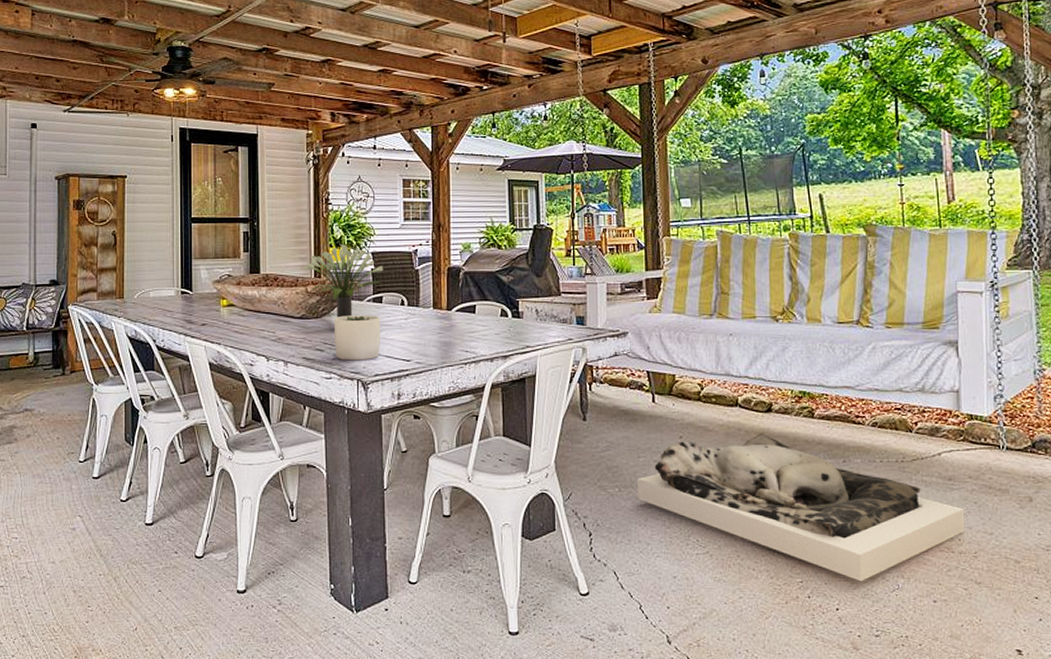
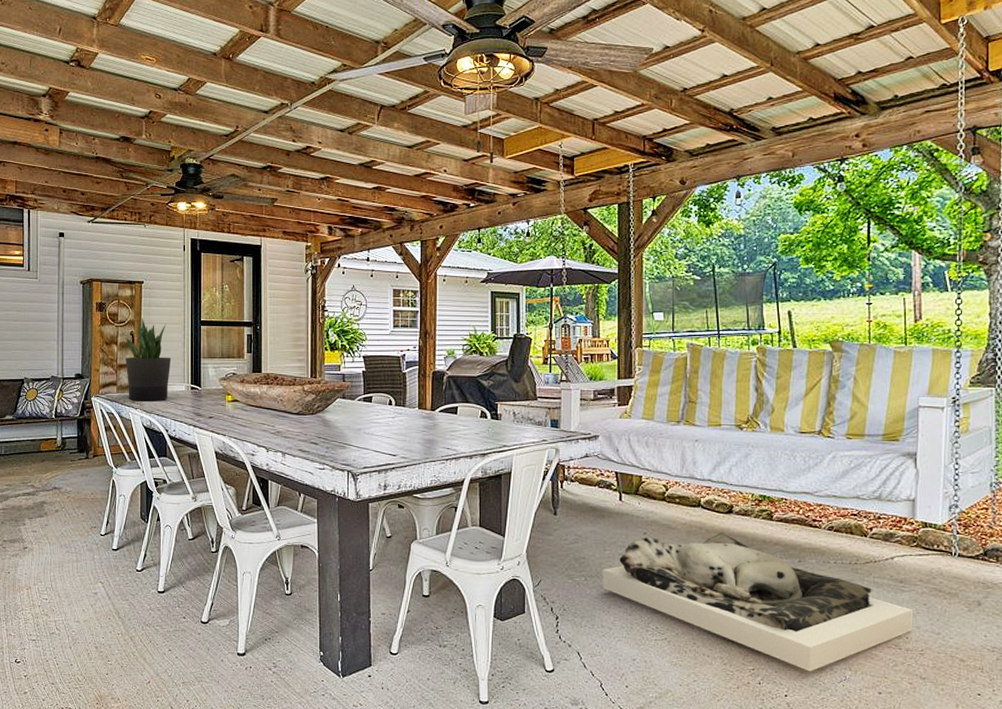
planter: none [106,216,159,310] -> present [125,318,172,402]
flower arrangement: present [305,244,383,318] -> none [302,348,373,415]
planter: present [335,315,381,361] -> none [328,413,370,454]

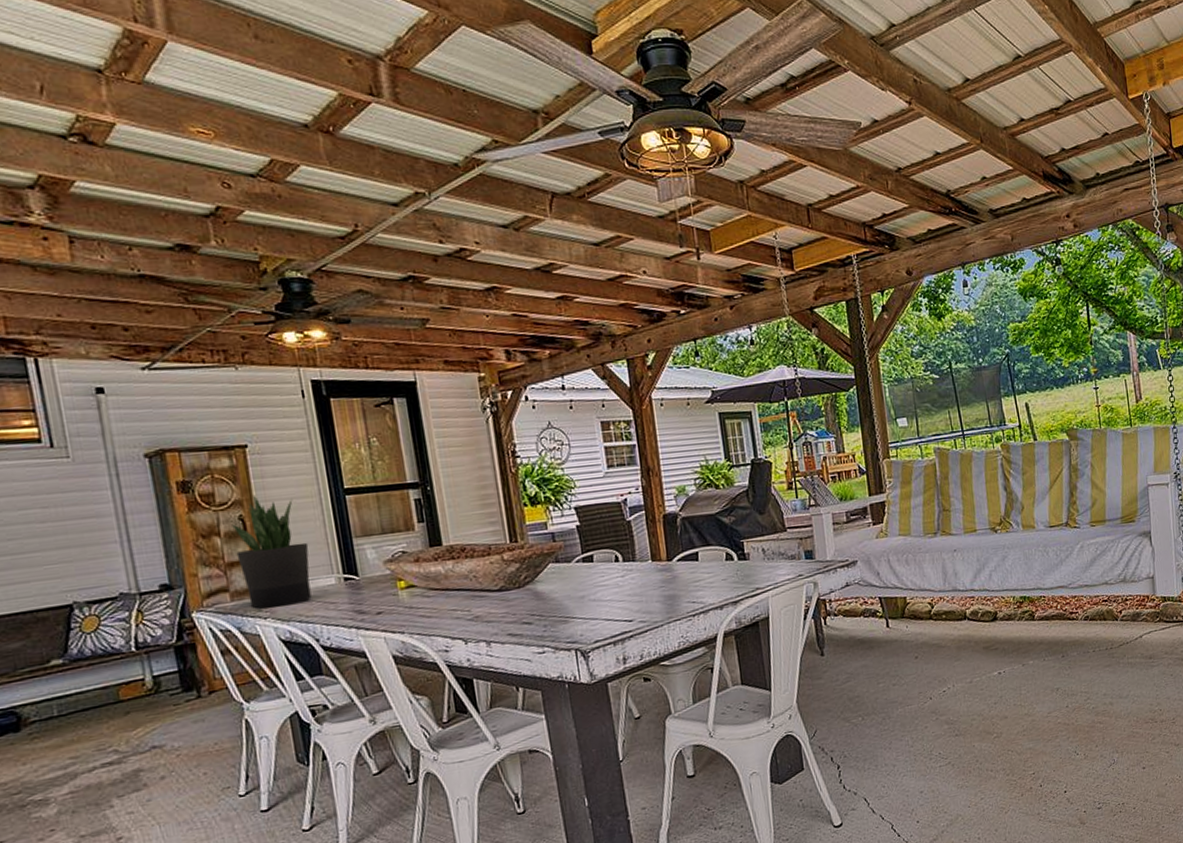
dog bed: present [602,532,914,672] -> none [879,641,1165,763]

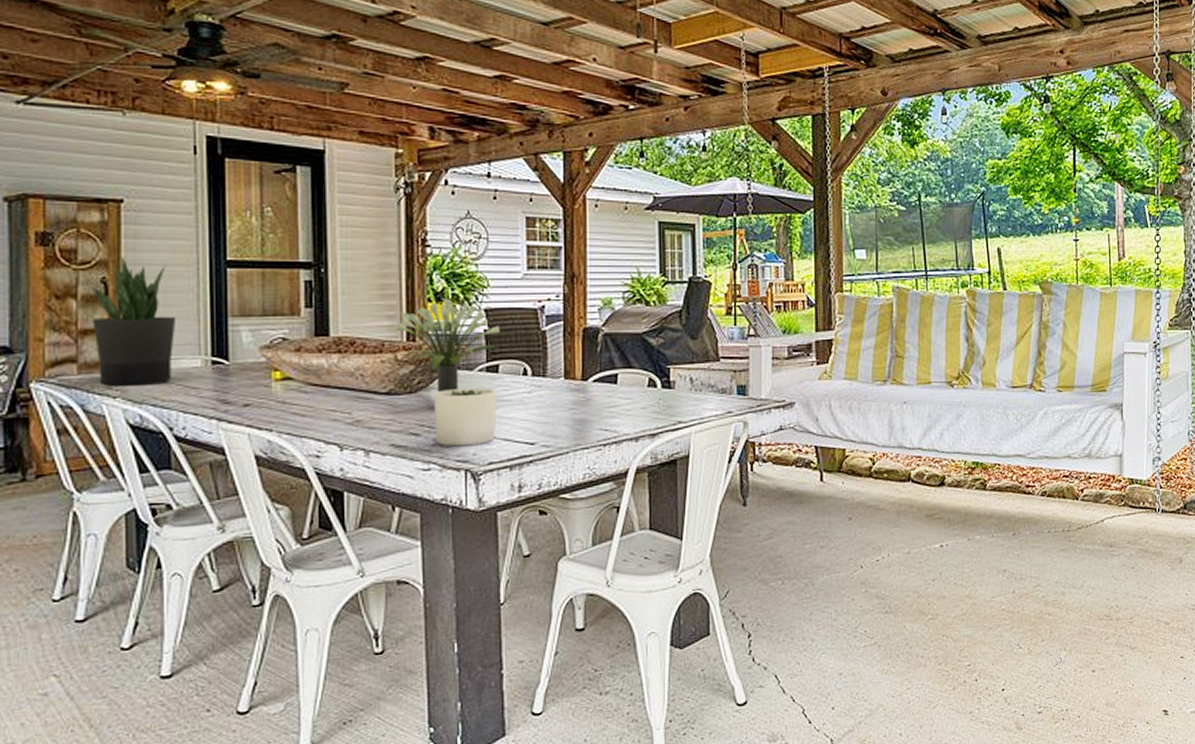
flower arrangement: none [497,501,590,585] -> present [393,298,500,393]
planter: none [540,576,598,631] -> present [435,388,497,447]

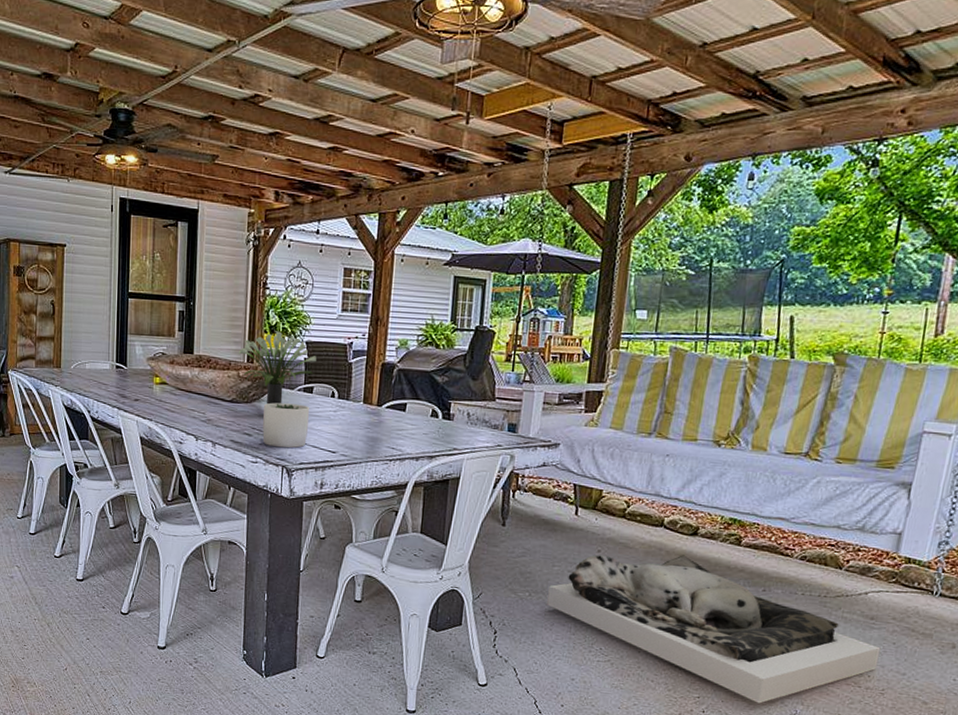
planter: present [92,256,177,388] -> none [45,286,95,380]
dog bed: none [802,509,1123,659] -> present [547,555,881,704]

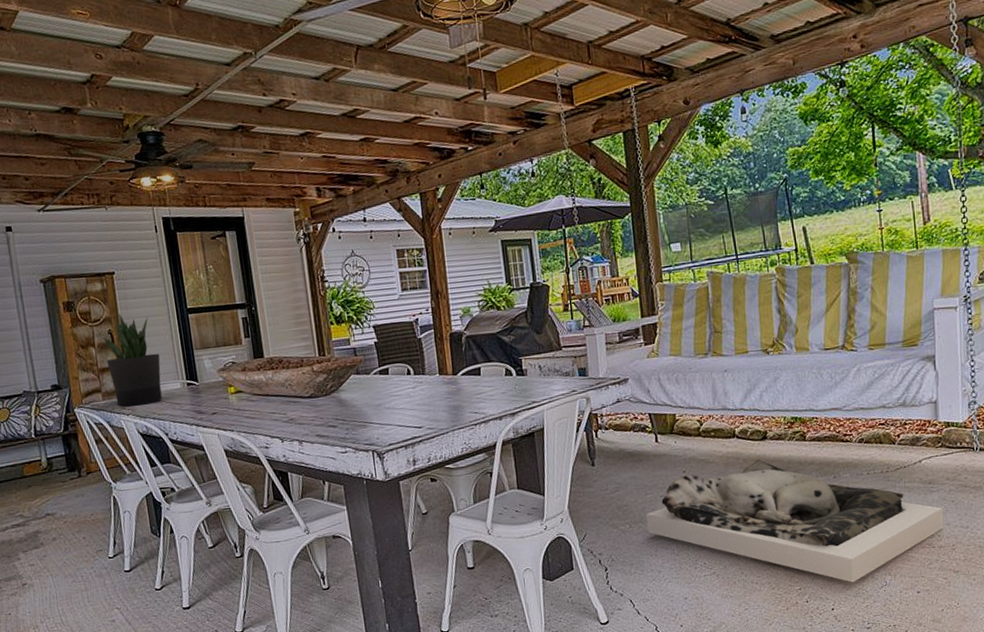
planter: none [45,286,95,380] -> present [103,313,163,408]
flower arrangement: present [238,331,316,405] -> none [308,320,386,394]
planter: present [262,402,310,449] -> none [343,387,392,434]

